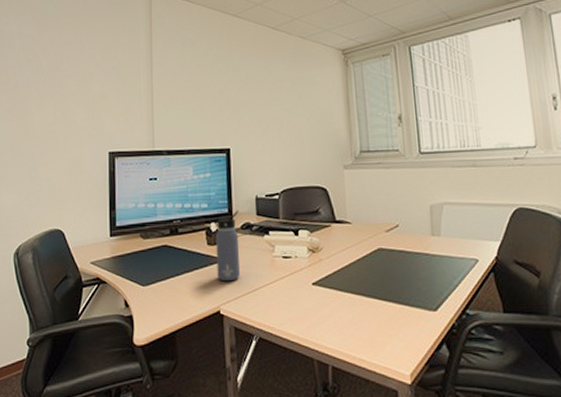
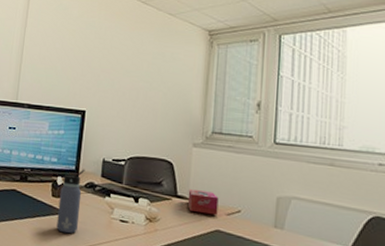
tissue box: none [346,211,377,235] -> present [187,189,219,216]

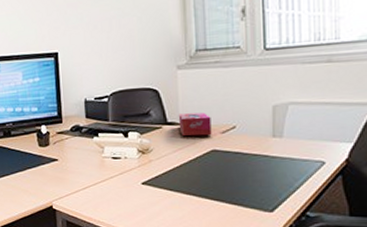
water bottle: present [56,169,85,234] -> none [46,113,70,180]

